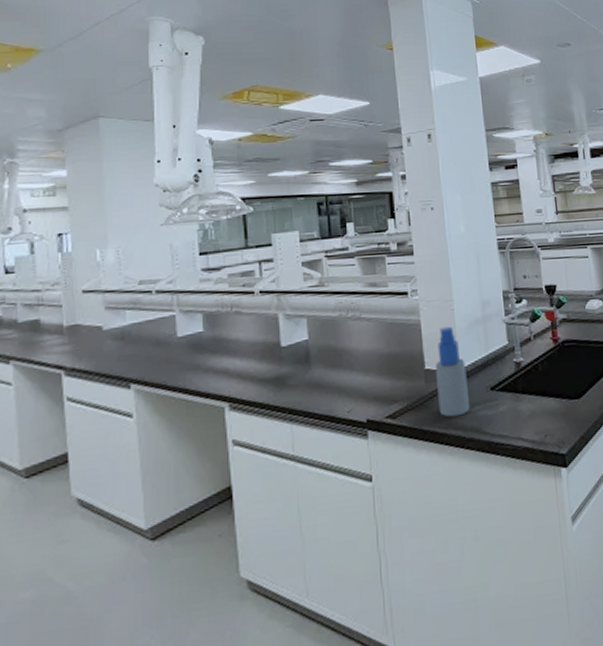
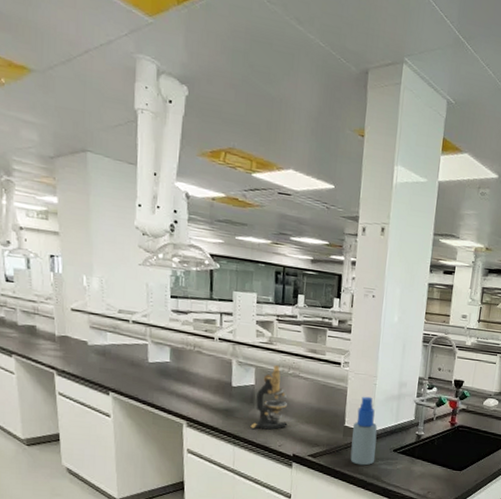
microscope: none [309,310,355,397] -> present [250,365,288,430]

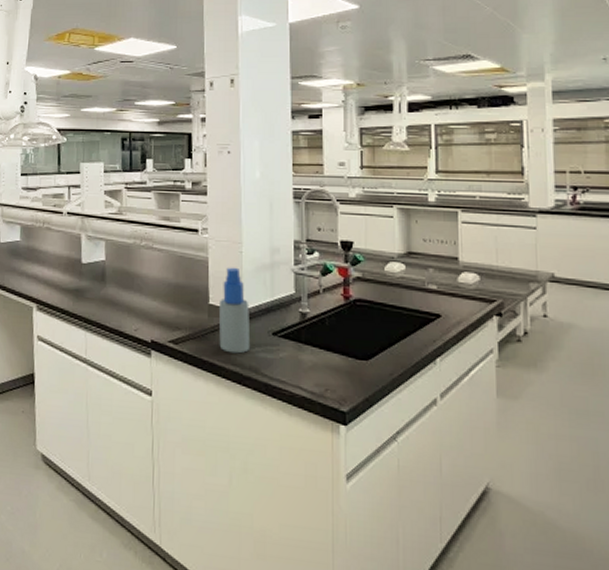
microscope: present [250,365,288,430] -> none [102,237,143,312]

